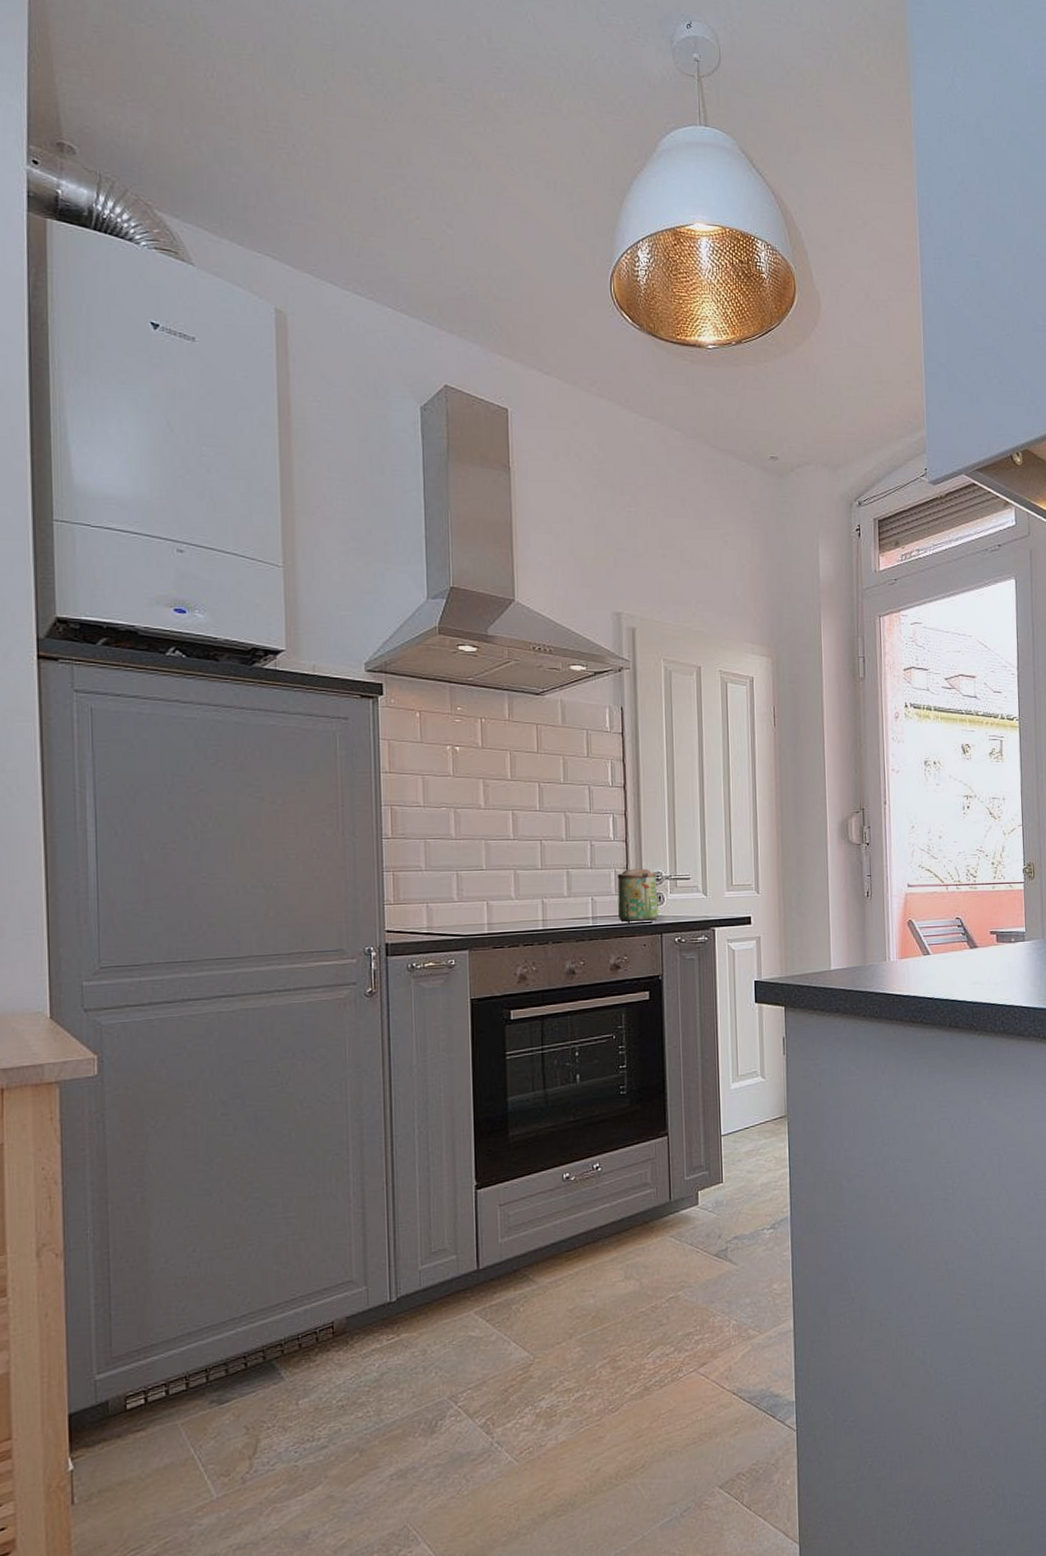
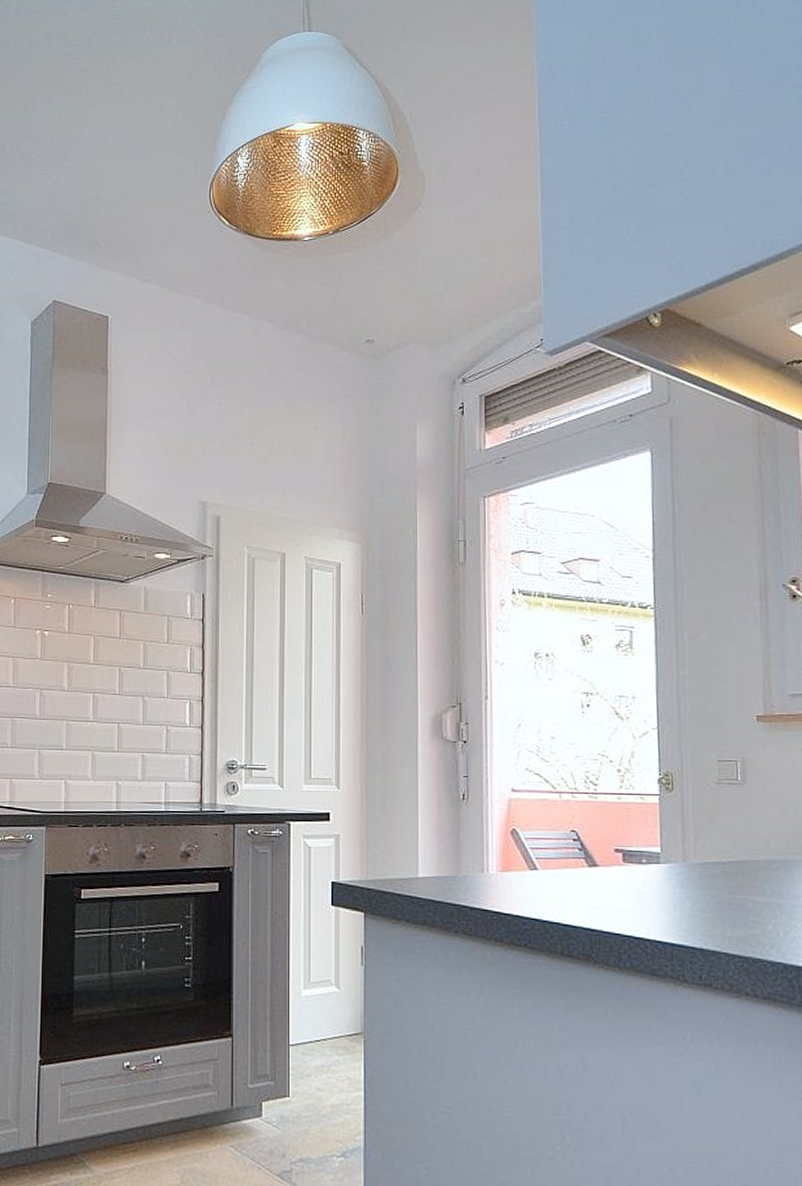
canister: present [617,868,659,922] -> none [191,756,232,810]

